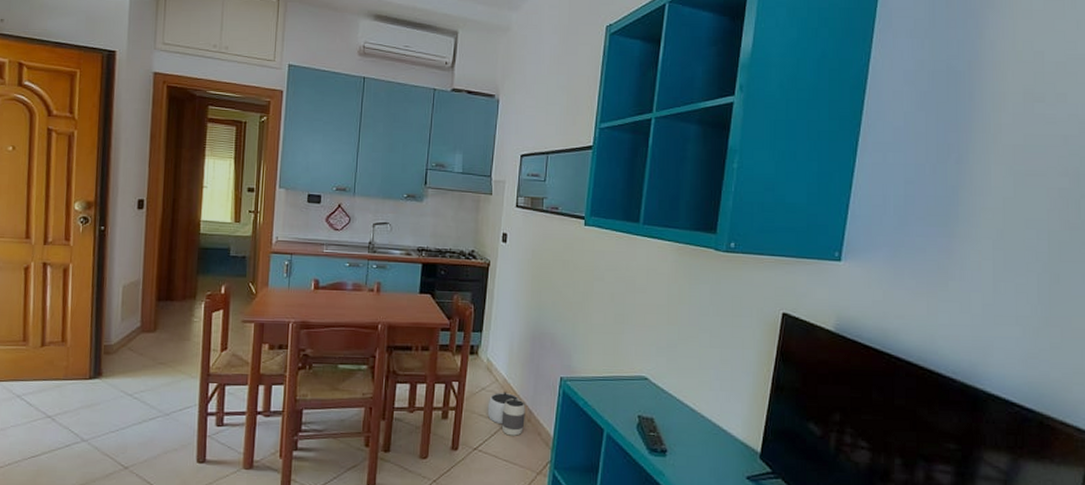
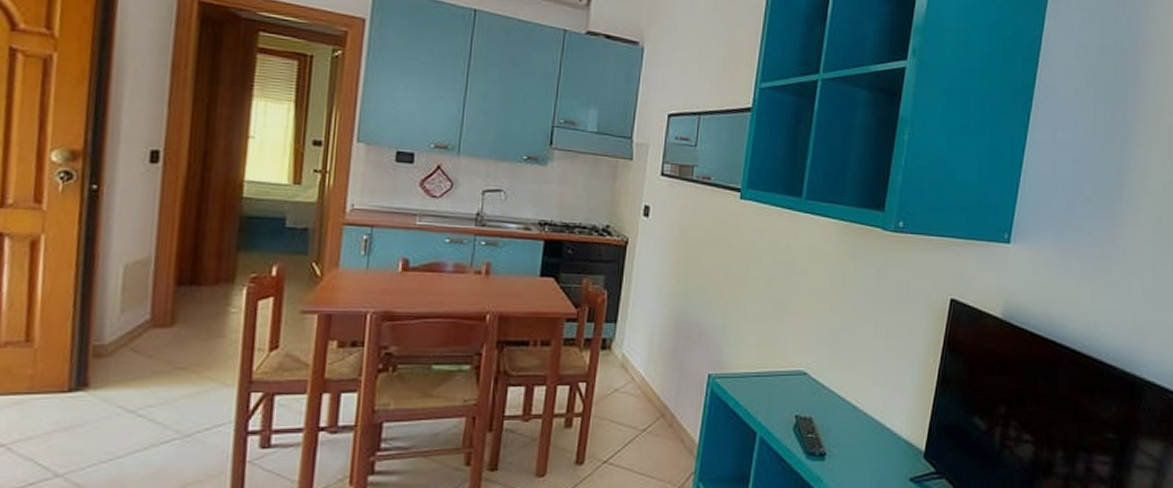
waste basket: present [487,392,525,436] -> none [621,393,667,444]

